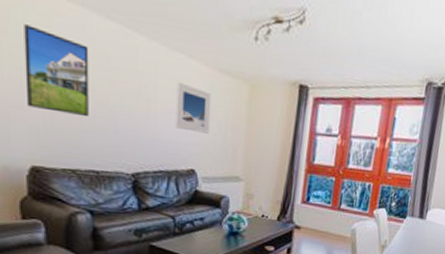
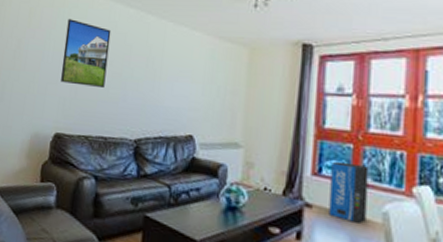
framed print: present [175,82,212,134] -> none [176,52,212,99]
air purifier: none [313,191,345,238] -> present [328,161,369,224]

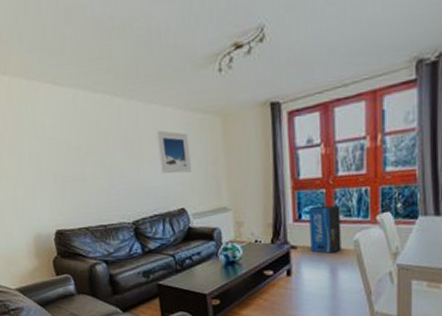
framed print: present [61,19,111,89] -> none [33,115,91,182]
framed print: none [176,52,212,99] -> present [156,130,192,174]

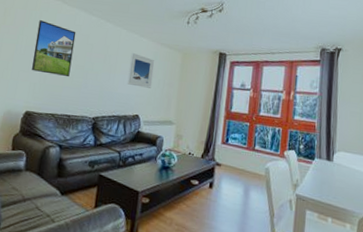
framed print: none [33,115,91,182] -> present [32,20,76,77]
air purifier: present [309,205,341,254] -> none [231,134,258,176]

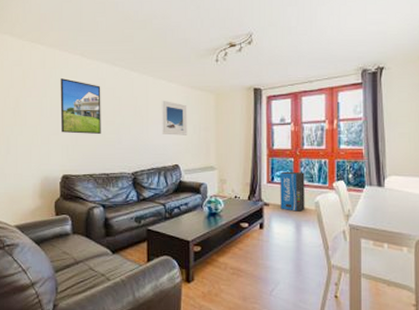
air purifier: none [231,134,258,176] -> present [280,171,305,212]

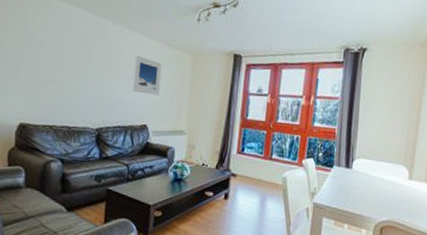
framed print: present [60,78,101,135] -> none [21,17,70,84]
air purifier: present [280,171,305,212] -> none [247,143,276,186]

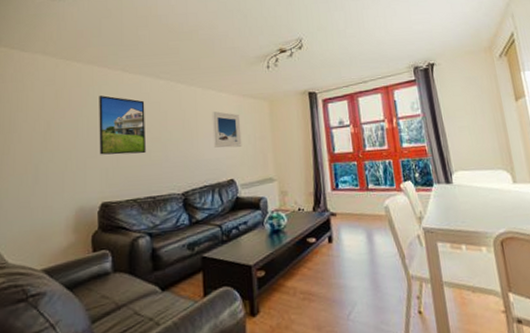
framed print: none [21,17,70,84] -> present [99,95,146,155]

